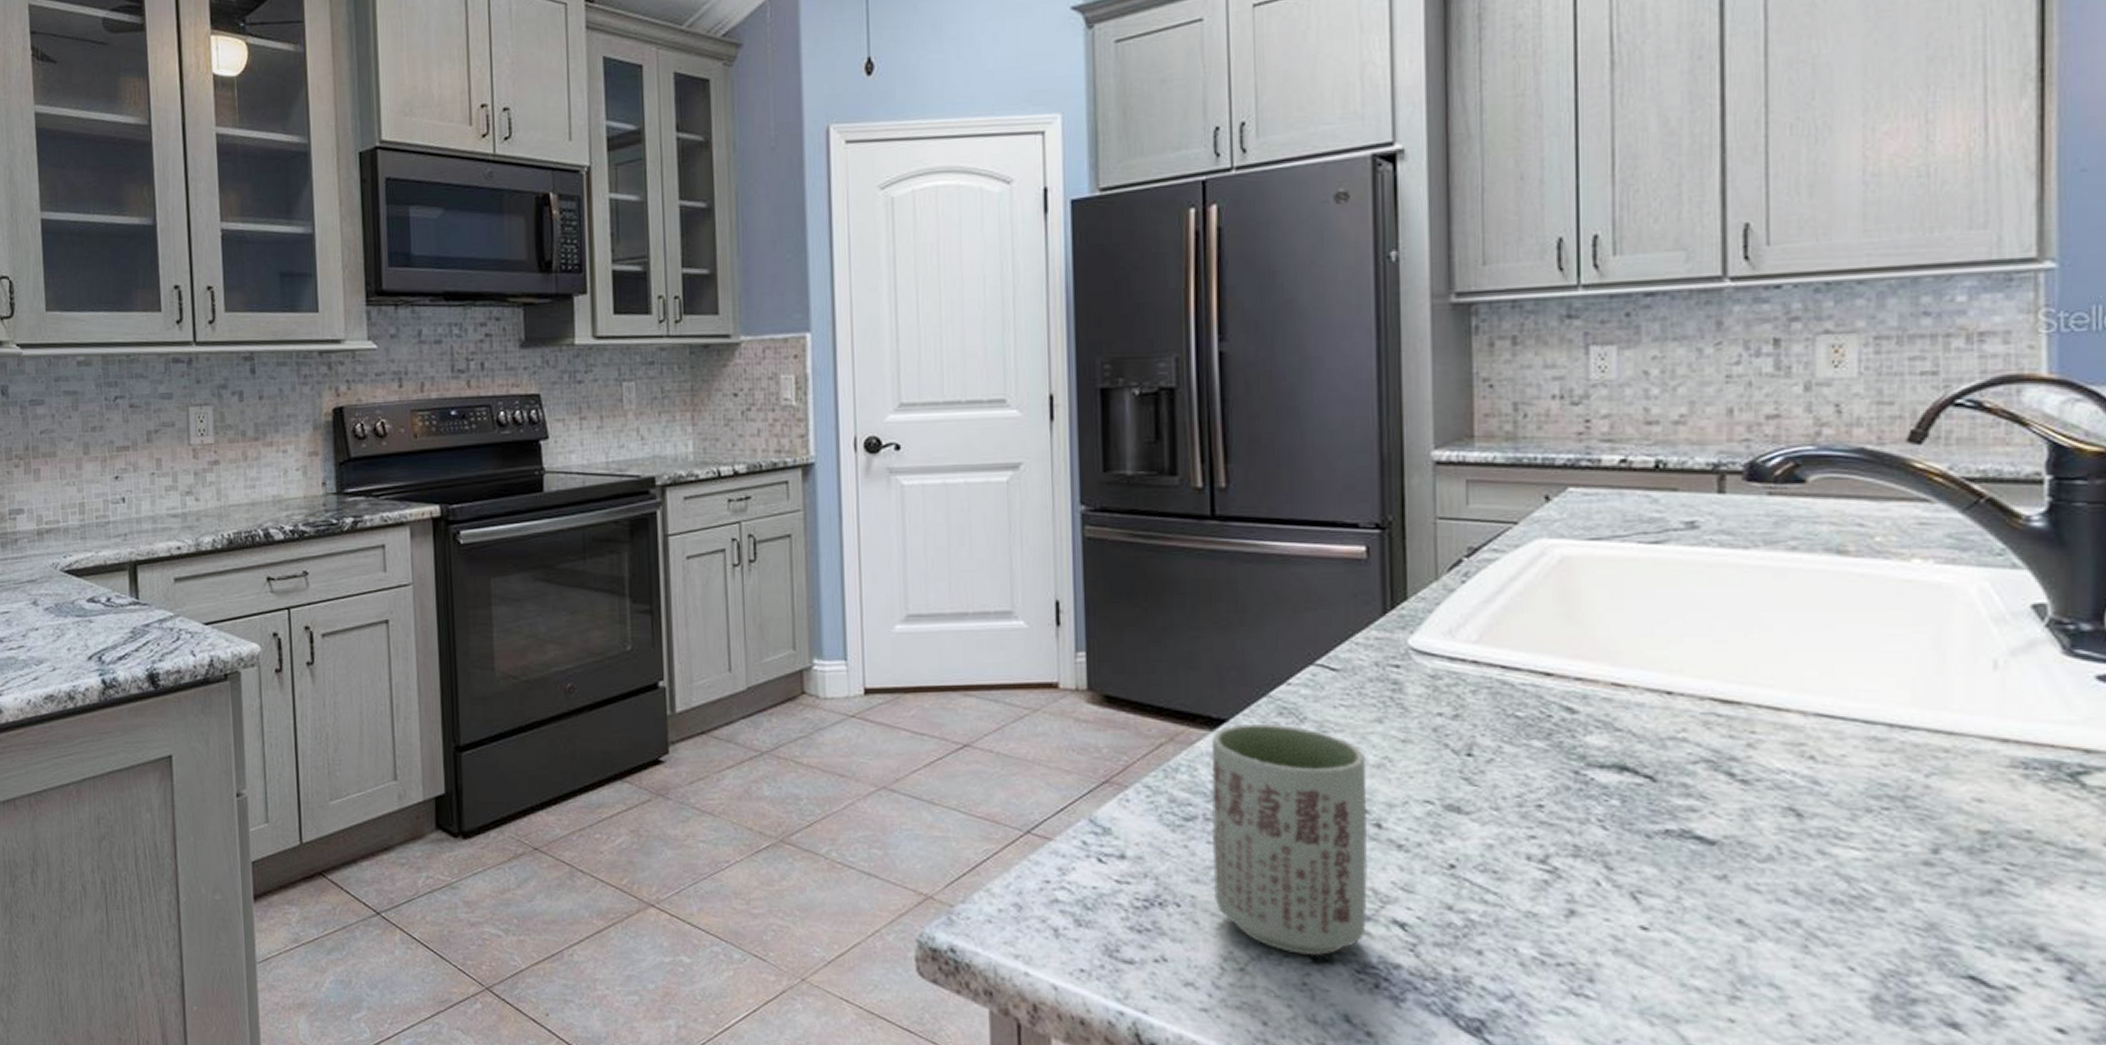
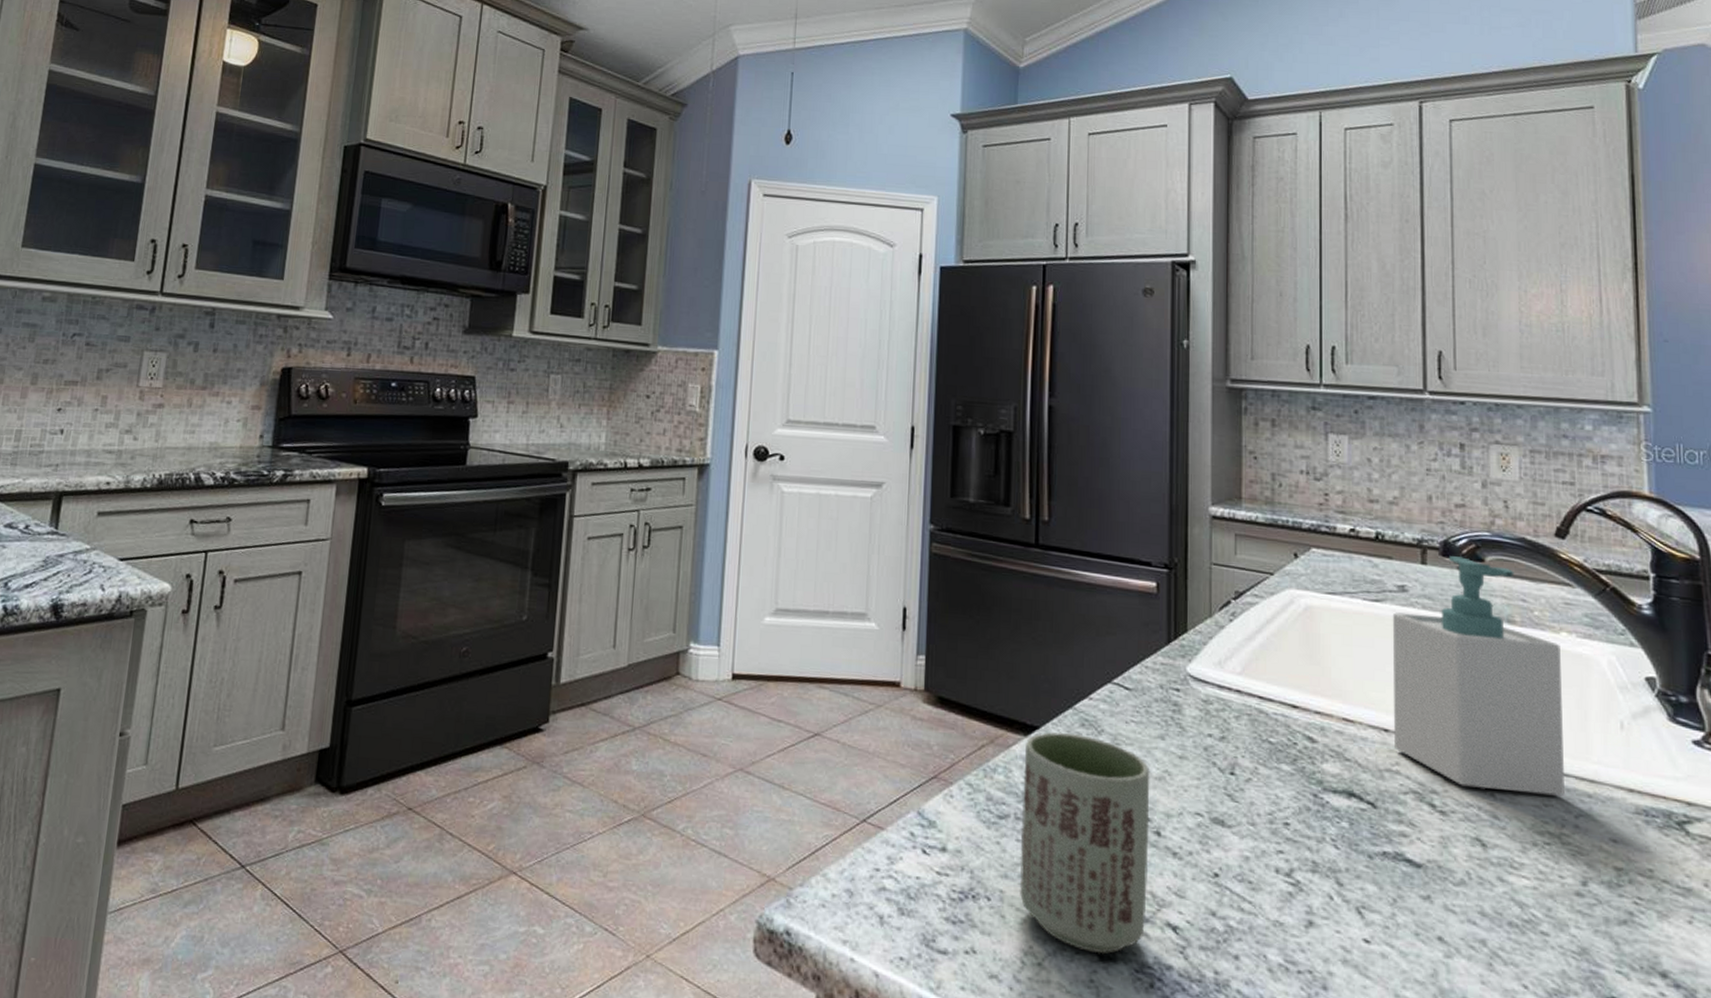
soap bottle: none [1677,479,1911,753] -> present [1392,556,1565,797]

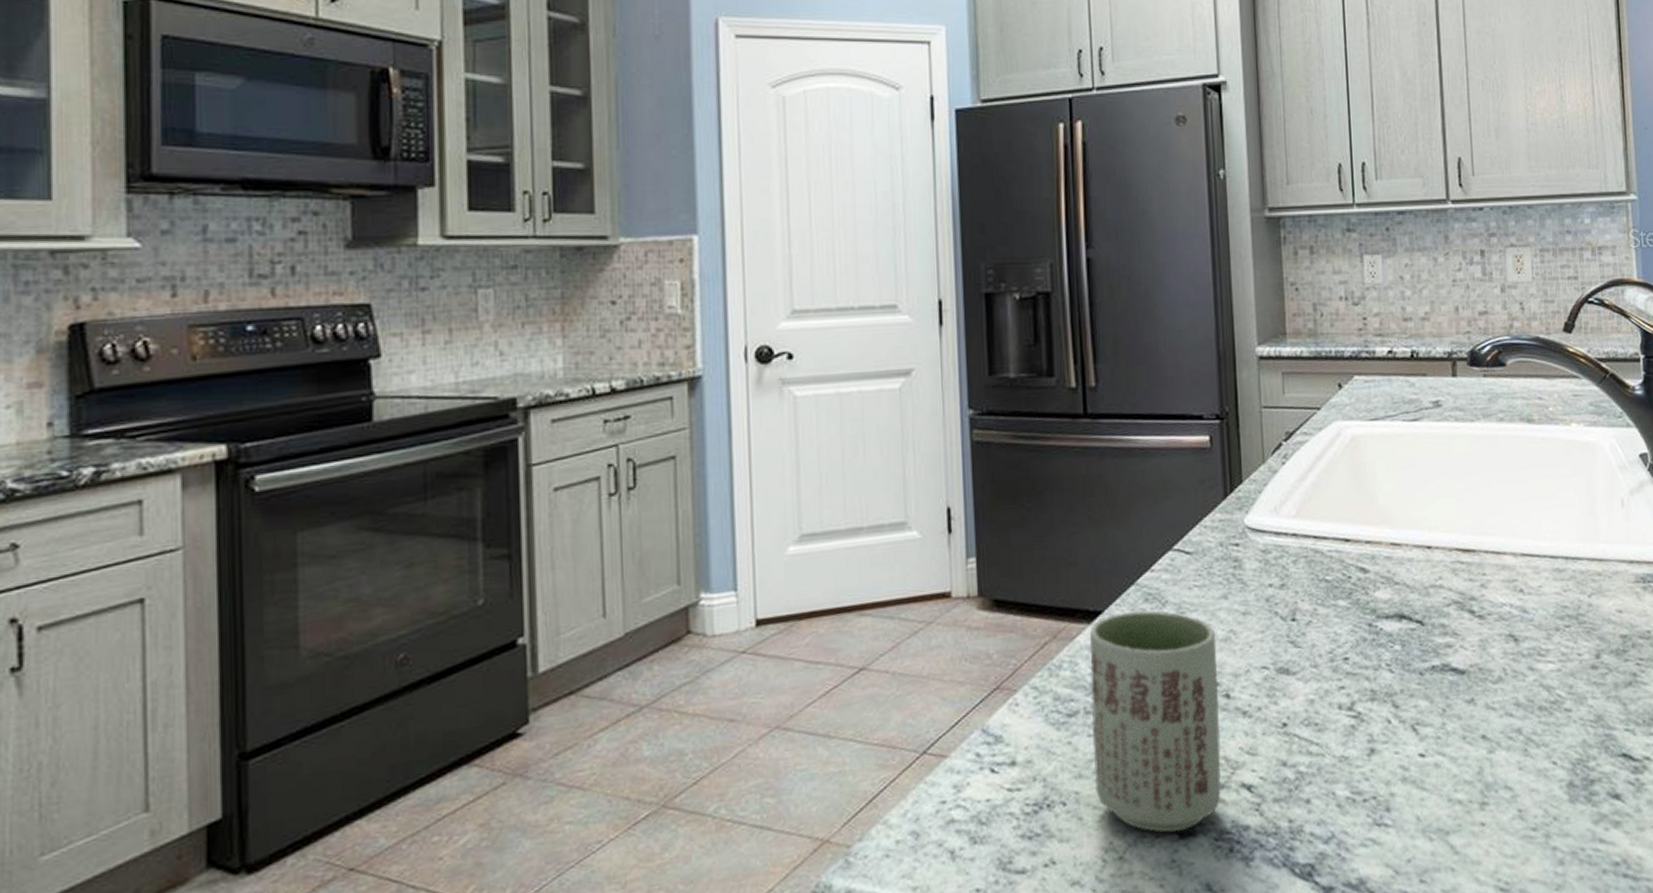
soap bottle: present [1392,556,1565,797] -> none [1429,364,1580,588]

